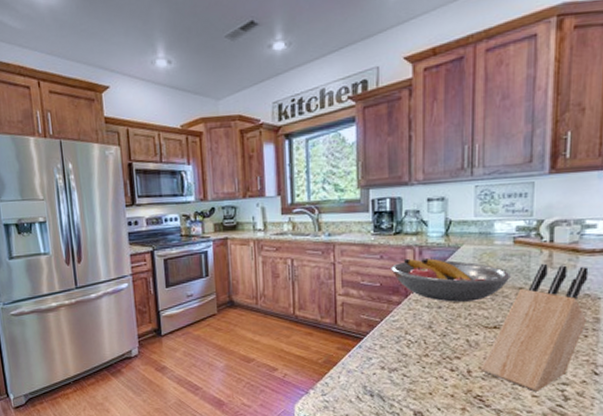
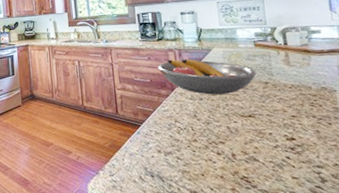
knife block: present [480,263,589,392] -> none [242,62,328,174]

